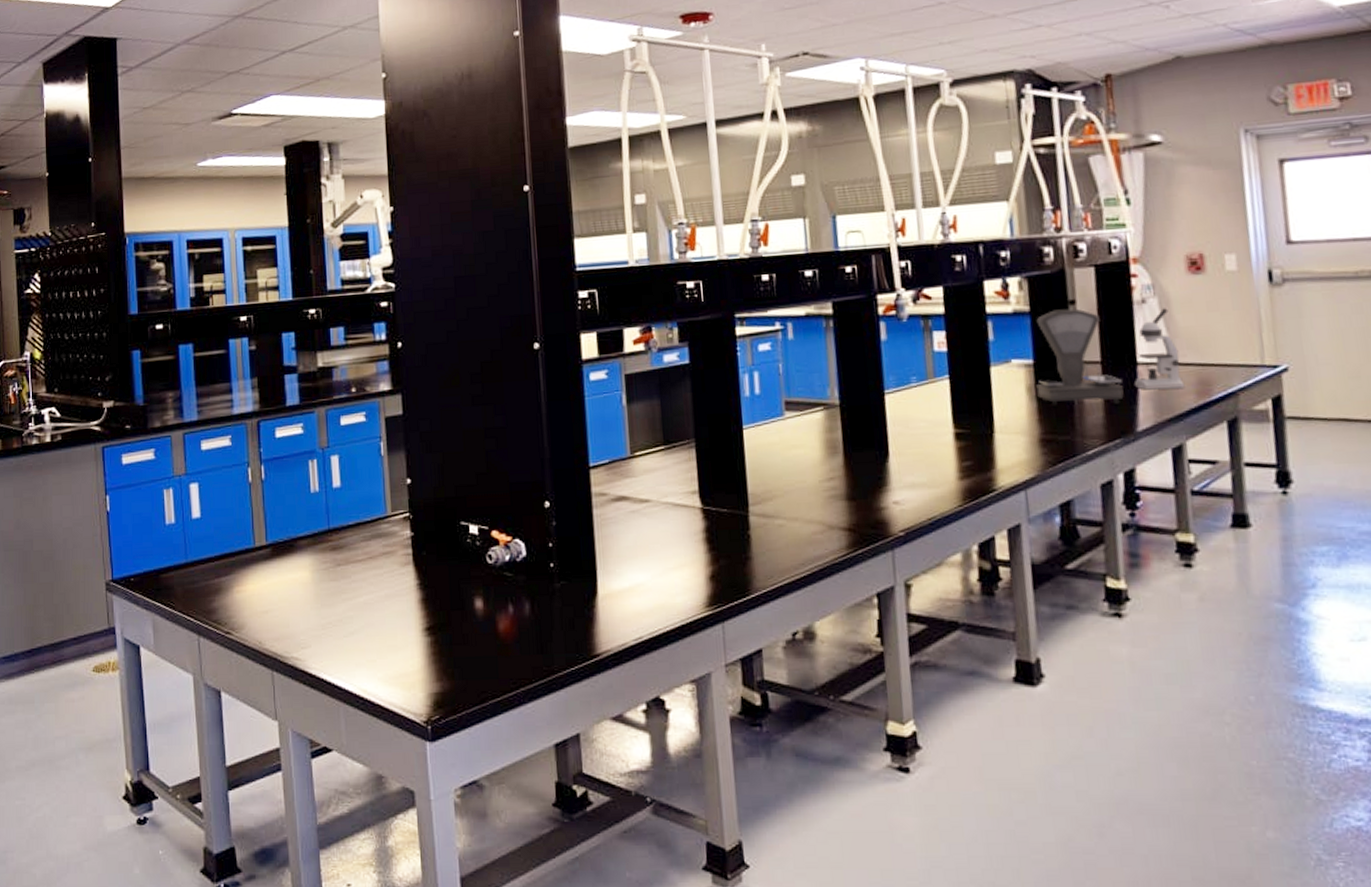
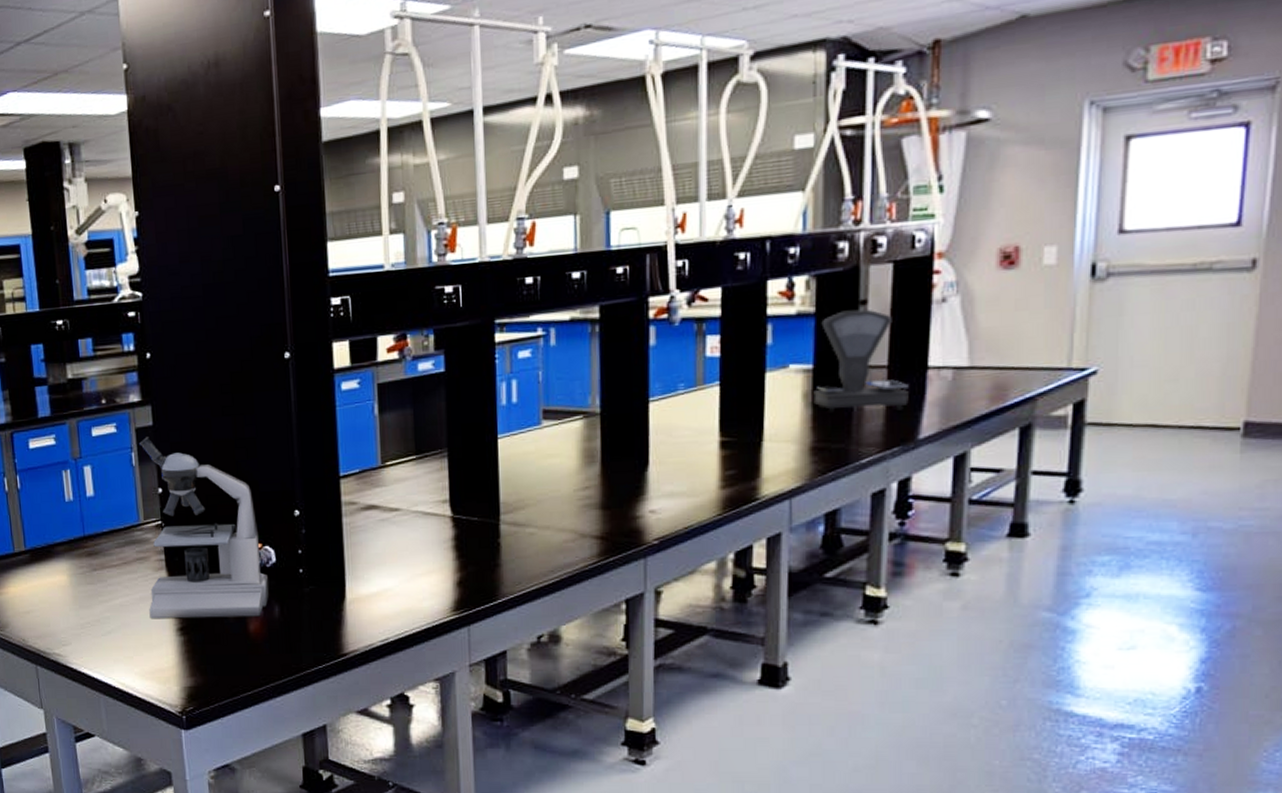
microscope: none [387,426,520,618] -> present [138,437,270,619]
microscope: present [1133,308,1185,390] -> none [921,307,978,396]

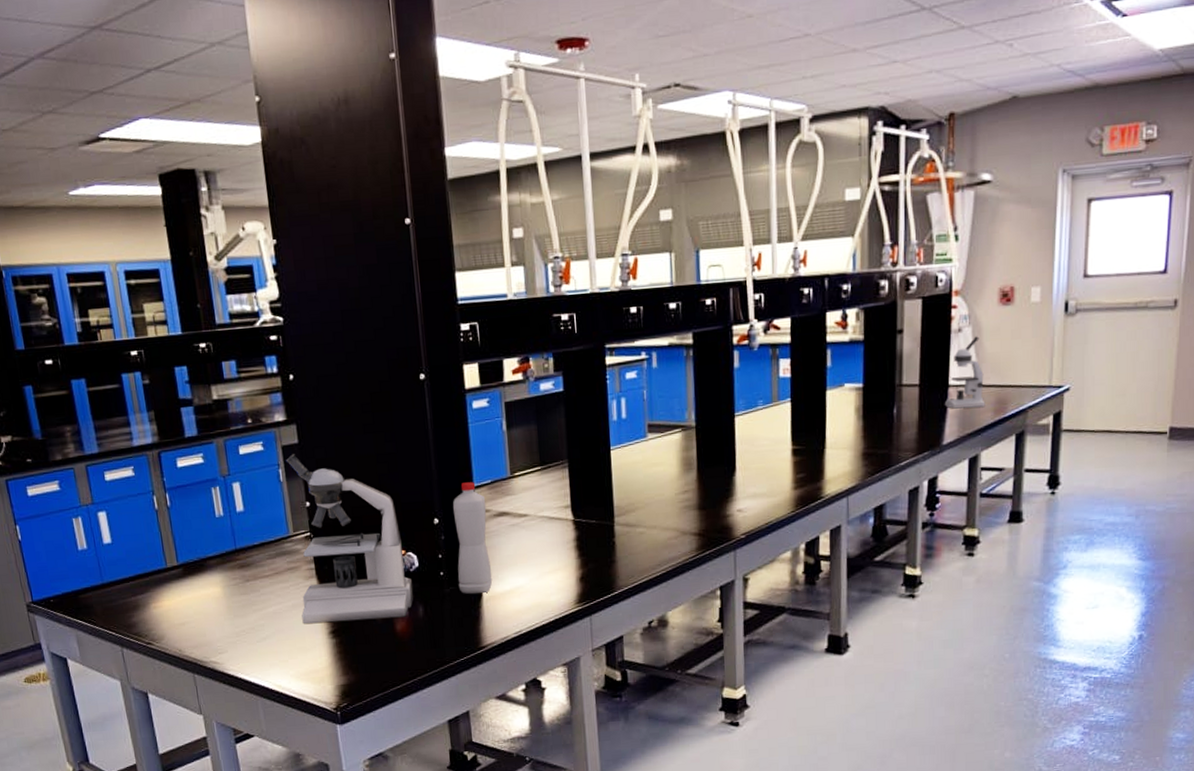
bottle: none [316,471,358,596] -> present [453,482,493,595]
scale: present [814,308,909,414] -> none [864,337,935,425]
microscope: none [921,307,978,396] -> present [944,336,985,409]

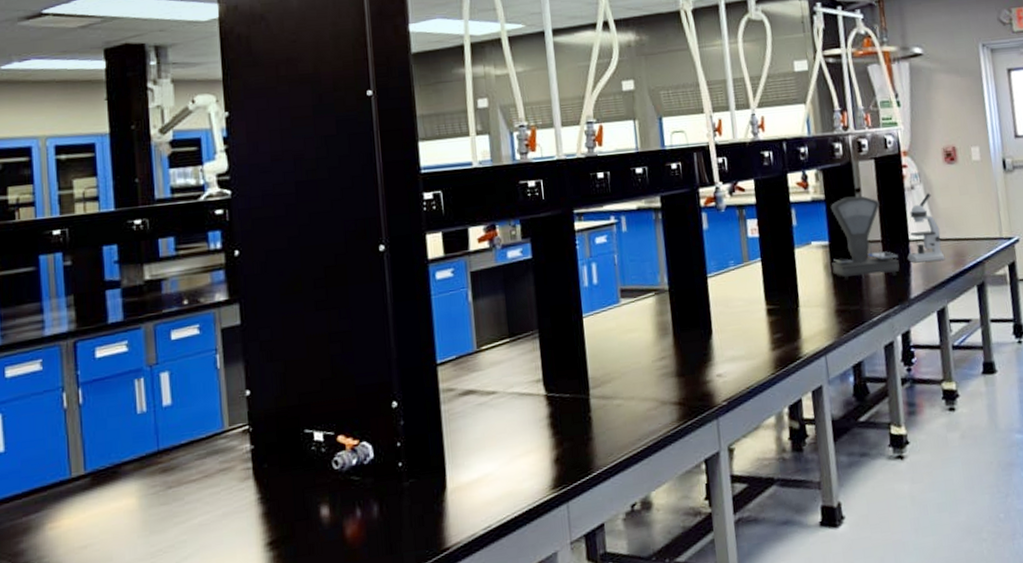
microscope: present [285,454,414,624] -> none [224,336,368,536]
bottle: present [453,482,493,595] -> none [414,358,458,487]
scale: none [864,337,935,425] -> present [830,195,900,282]

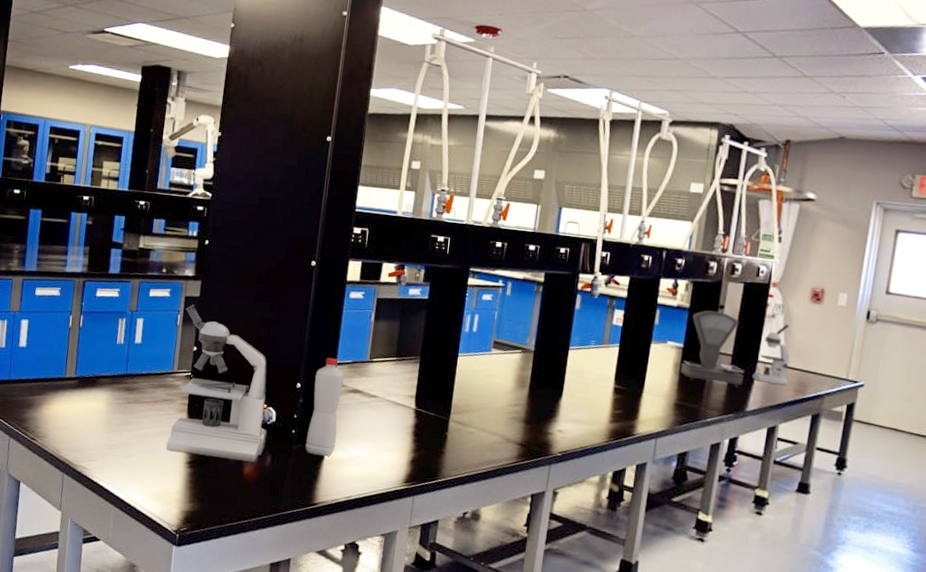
microscope: none [224,336,368,536] -> present [166,305,267,463]
bottle: none [414,358,458,487] -> present [305,358,345,457]

